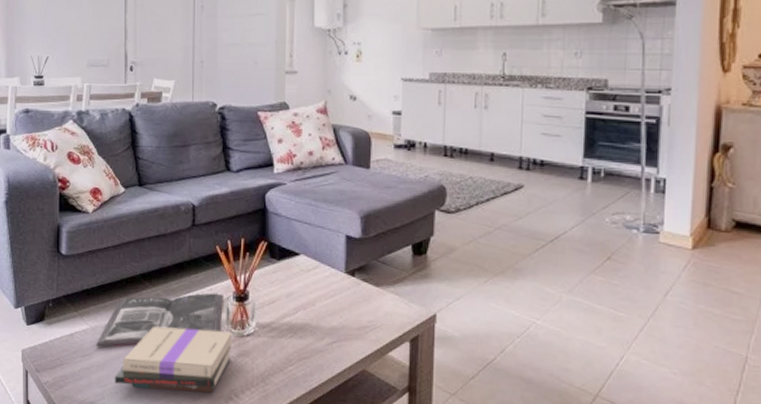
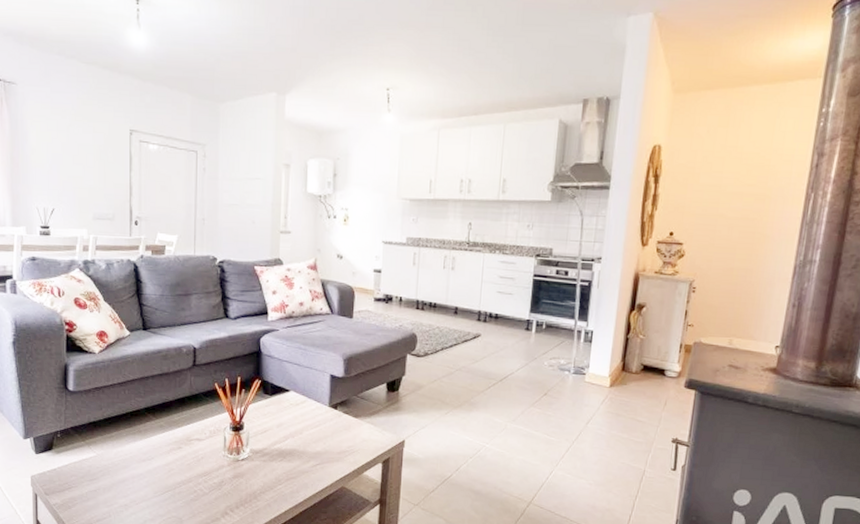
magazine: present [96,293,223,347] -> none [103,424,221,472]
books: present [114,326,233,394] -> none [120,453,229,510]

